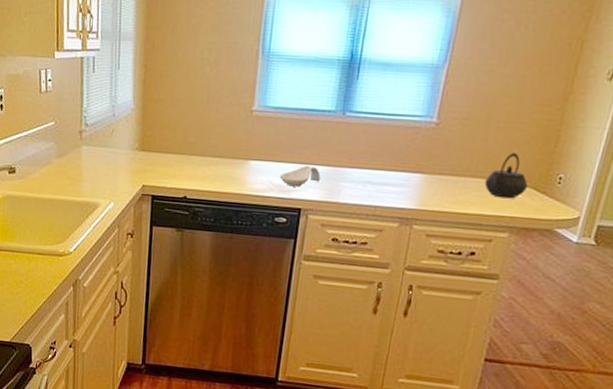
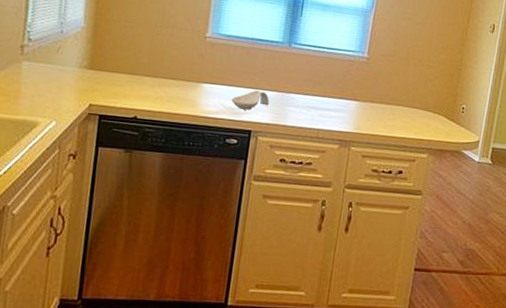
kettle: present [484,152,528,199] -> none [407,86,440,125]

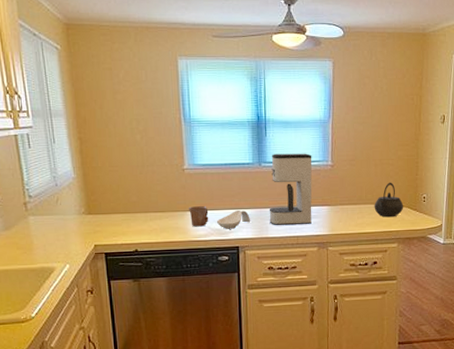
mug: none [202,78,225,103] -> present [189,206,209,227]
coffee maker: none [290,36,348,118] -> present [269,153,312,225]
kettle: none [407,86,440,125] -> present [374,182,404,218]

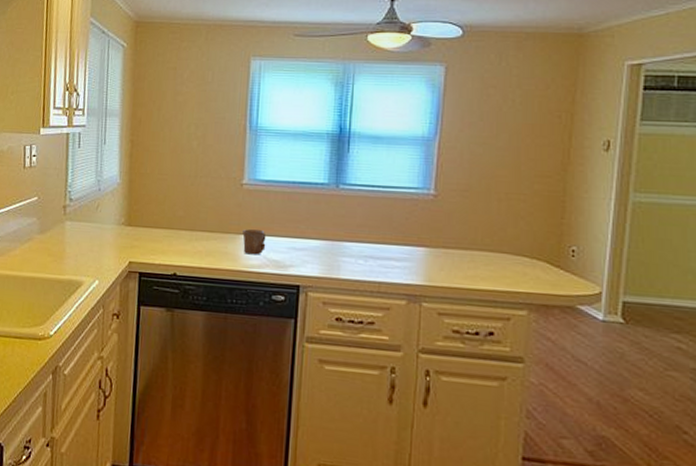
spoon rest: present [217,209,250,229] -> none [275,239,318,263]
coffee maker: present [269,153,312,225] -> none [343,174,408,268]
kettle: present [374,182,404,218] -> none [493,224,540,273]

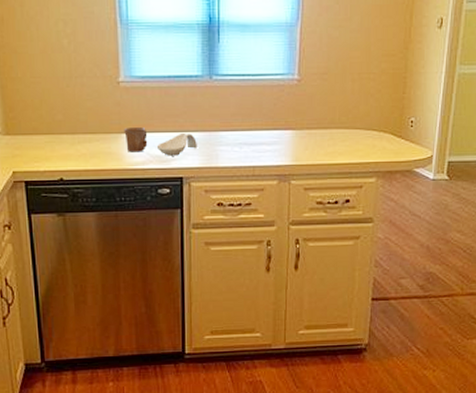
spoon rest: none [275,239,318,263] -> present [157,132,197,156]

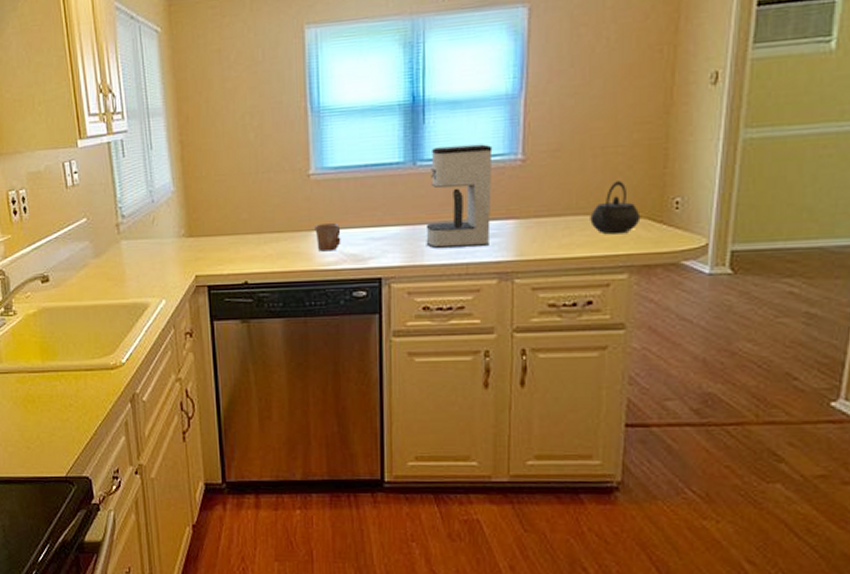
spoon rest: present [157,132,197,156] -> none [352,227,398,254]
coffee maker: none [220,64,275,152] -> present [425,144,493,248]
kettle: none [349,102,386,146] -> present [590,180,641,235]

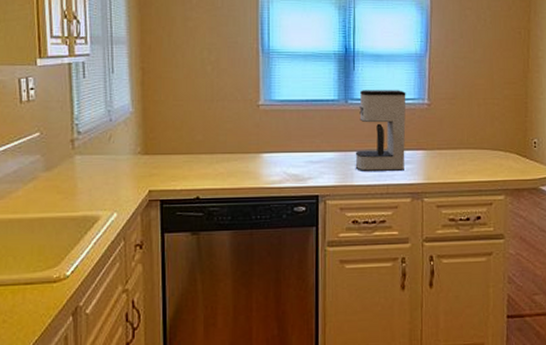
mug: present [315,223,341,252] -> none [262,148,285,172]
kettle: present [590,180,641,235] -> none [477,124,512,165]

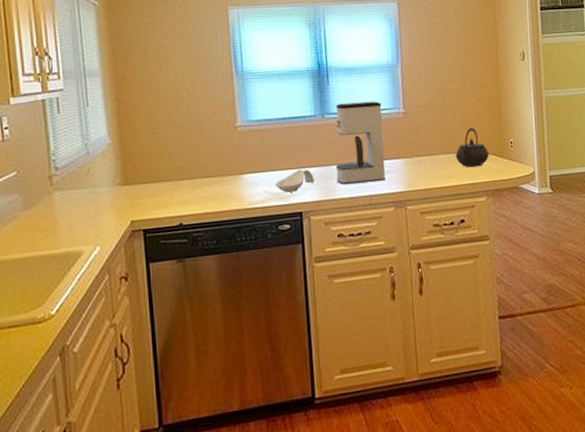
spoon rest: none [294,152,333,175] -> present [276,169,314,193]
kettle: none [477,124,512,165] -> present [455,127,490,168]

